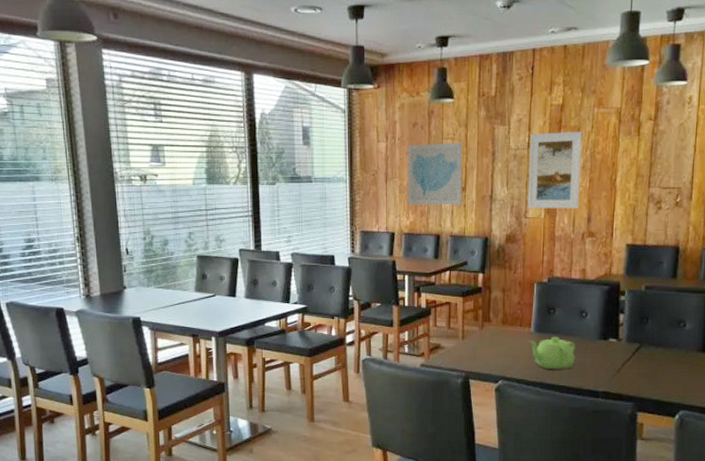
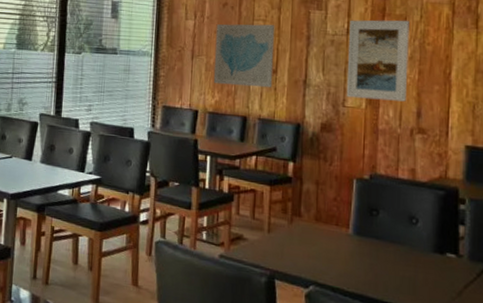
teapot: present [529,336,576,370] -> none [346,242,405,283]

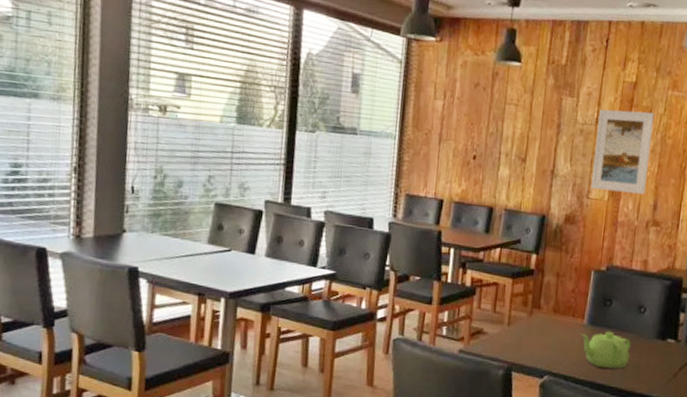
wall art: present [213,24,275,88] -> none [460,106,527,178]
teapot: none [346,242,405,283] -> present [580,331,631,369]

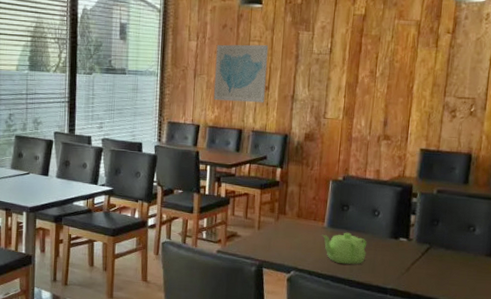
wall art: none [460,106,527,178] -> present [213,44,269,103]
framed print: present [591,109,654,195] -> none [327,40,383,113]

